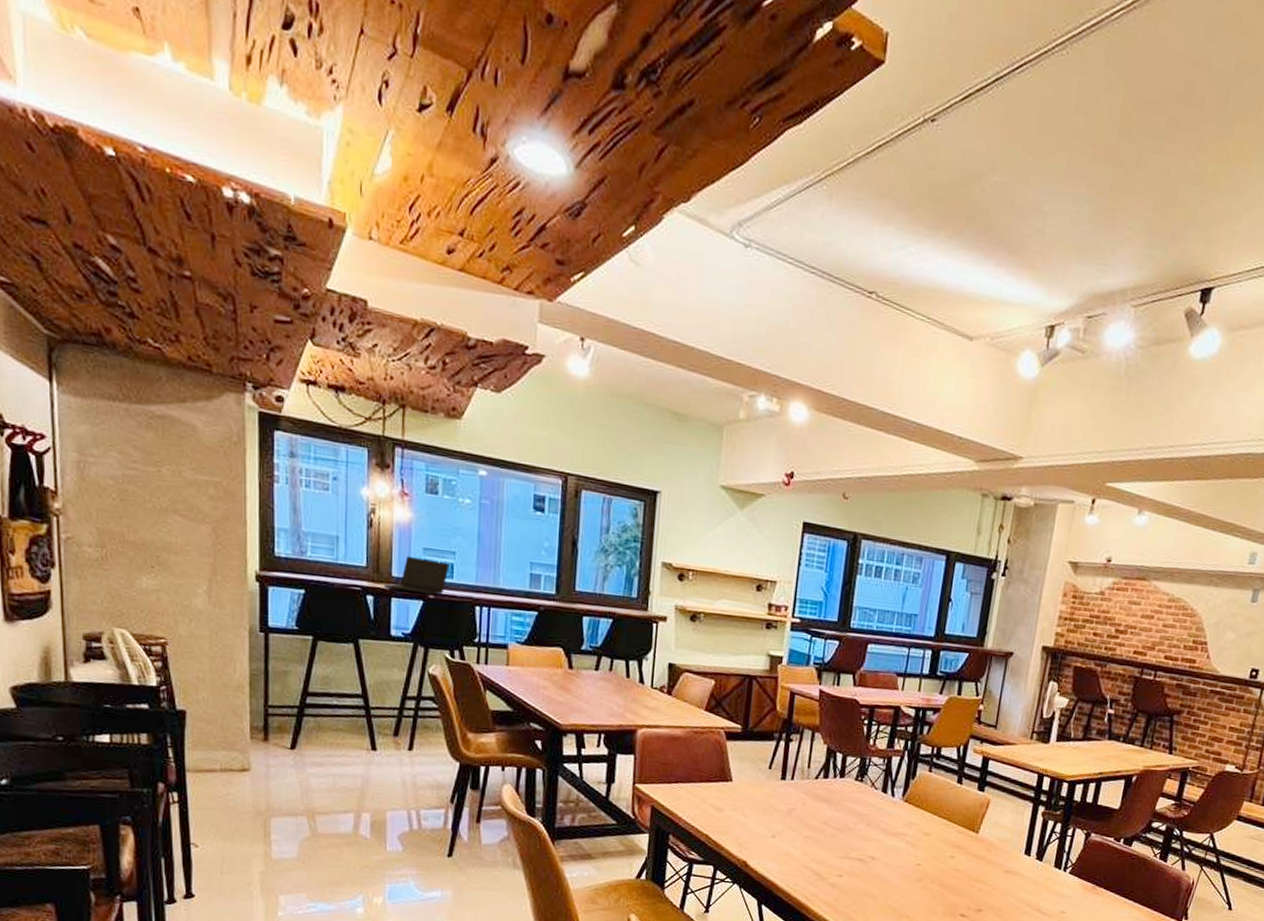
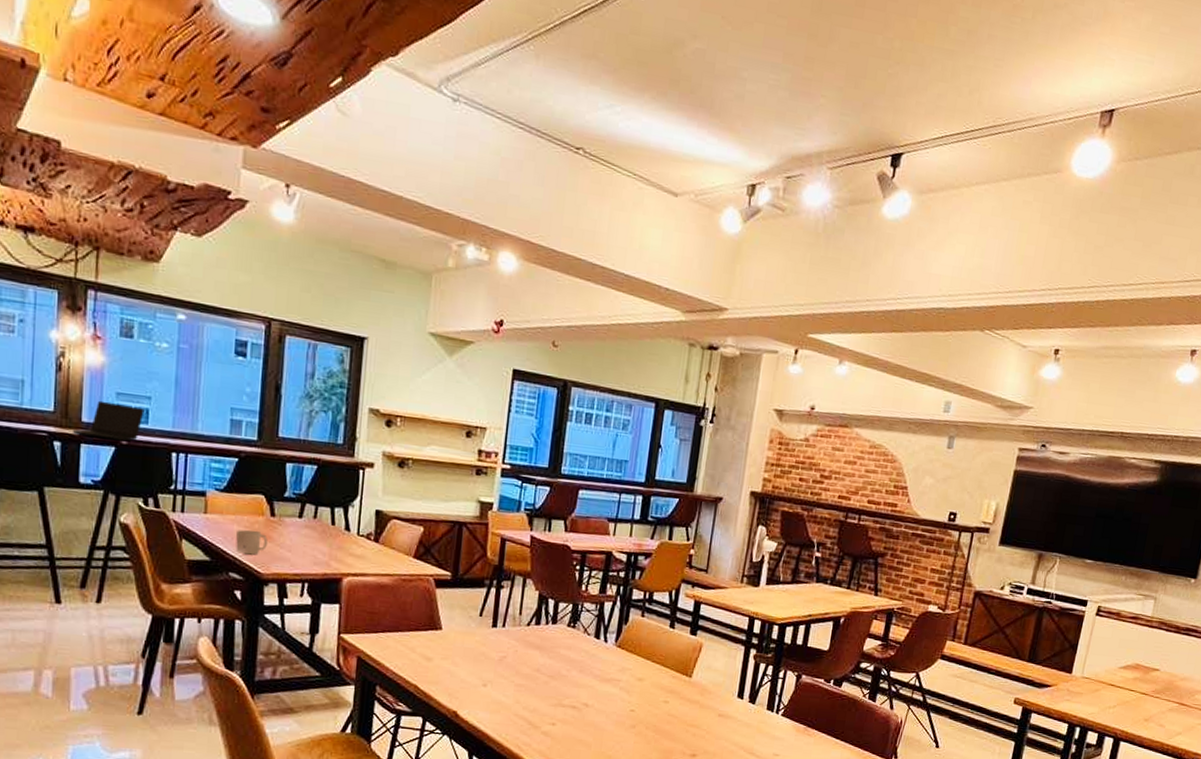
mug: none [536,681,566,707] -> present [235,529,267,555]

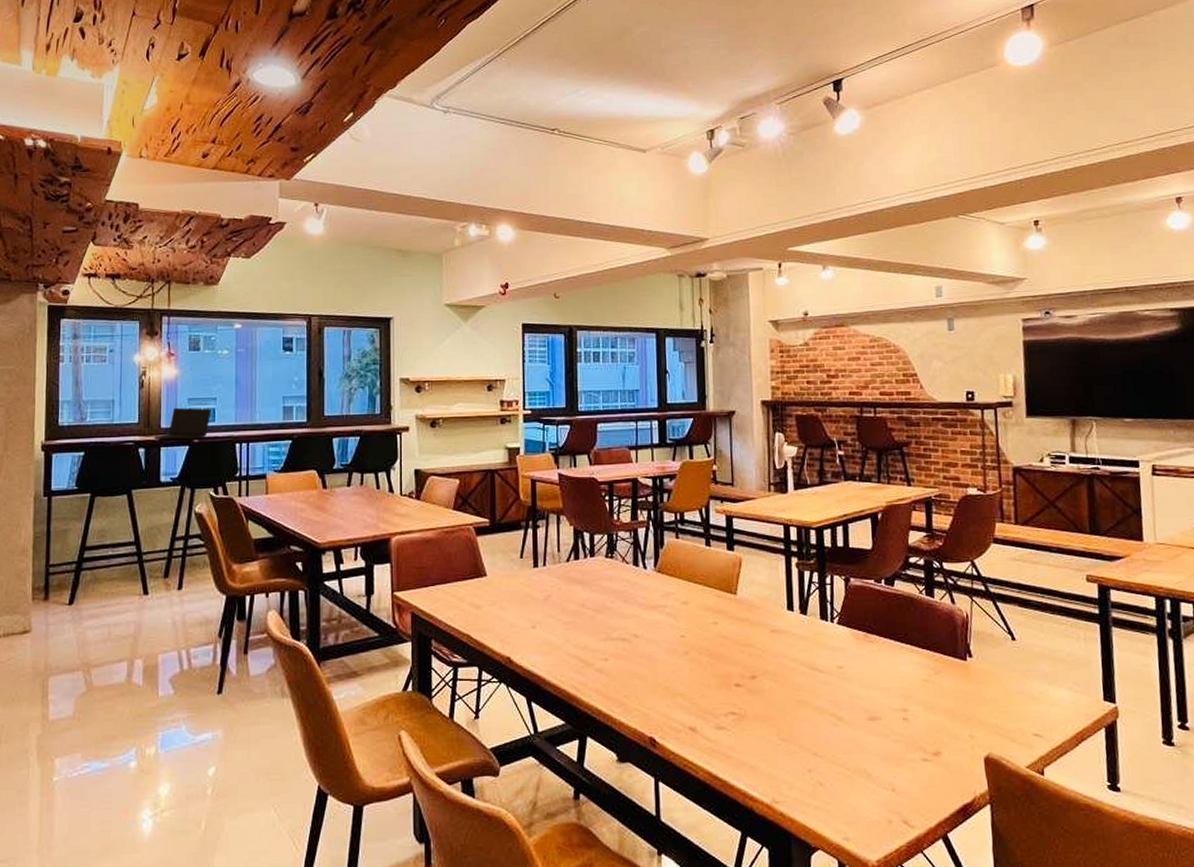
mug: present [235,529,267,555] -> none [295,503,322,527]

